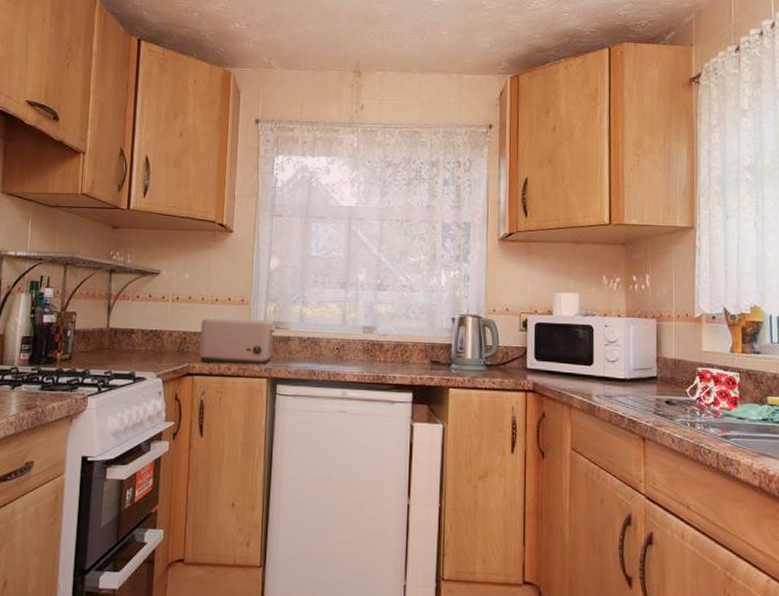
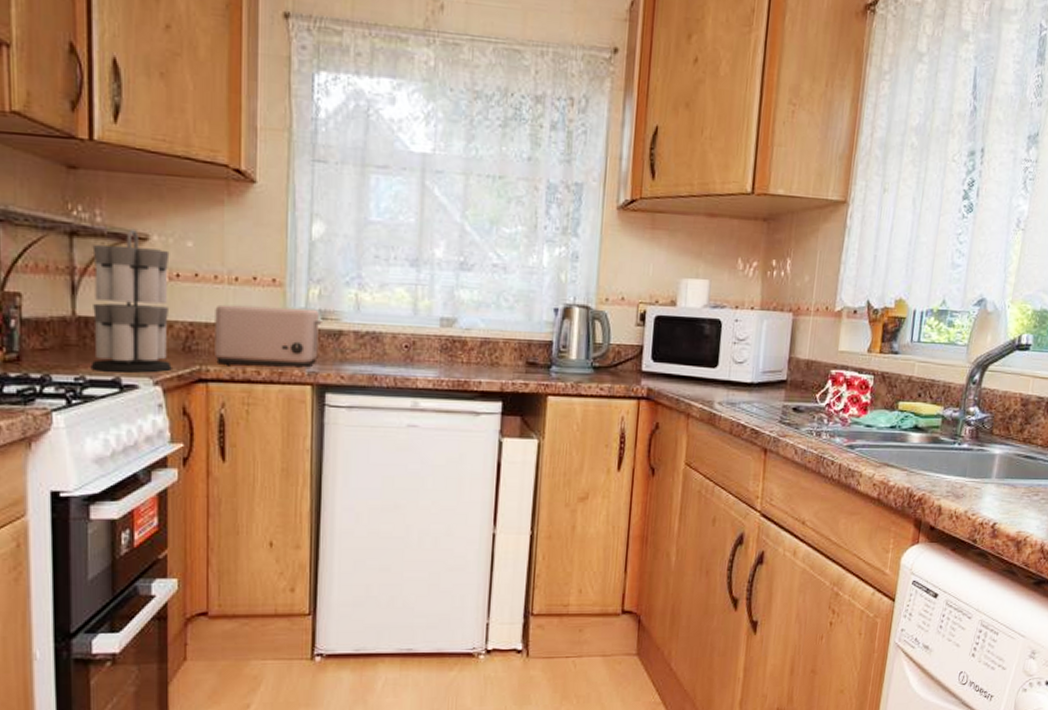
spice rack: none [116,266,173,369] -> present [90,228,172,373]

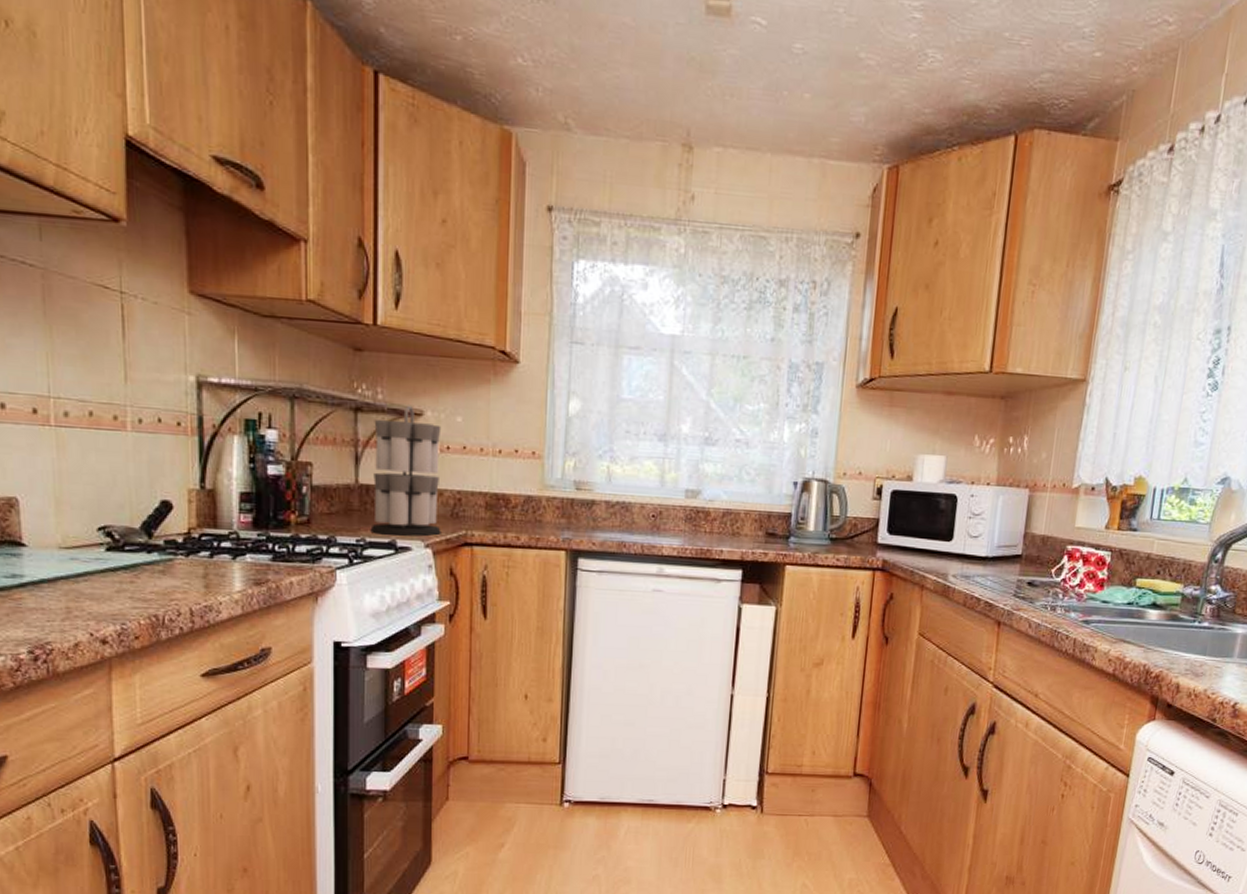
toaster: present [215,304,322,368] -> none [479,475,577,534]

